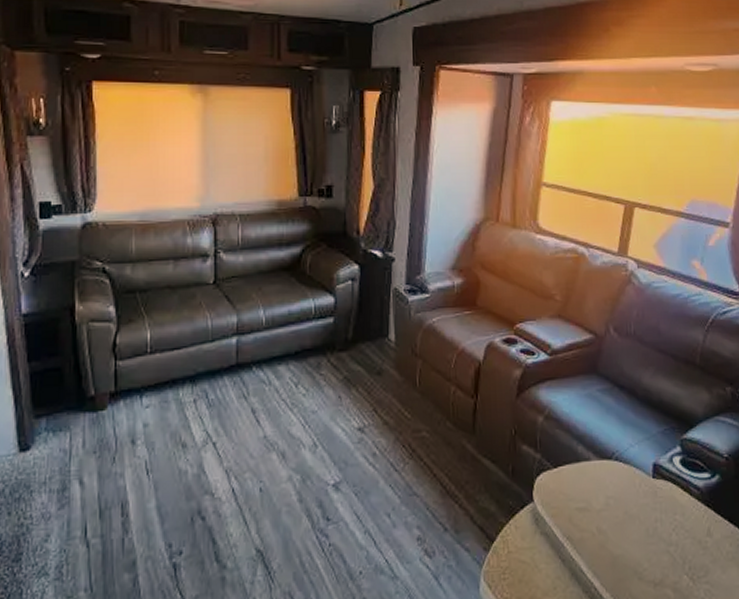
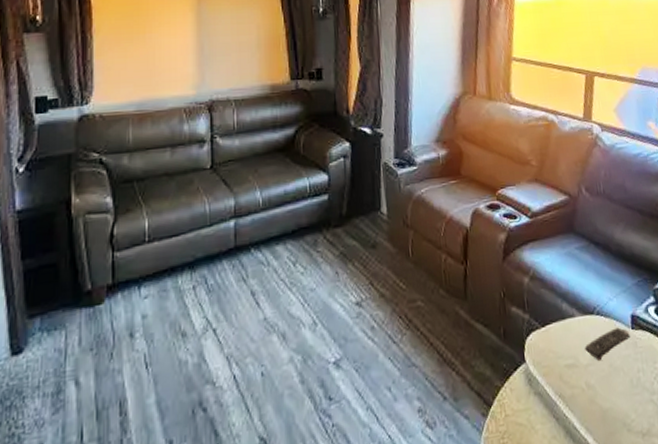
remote control: none [599,475,650,506] -> present [584,327,630,360]

